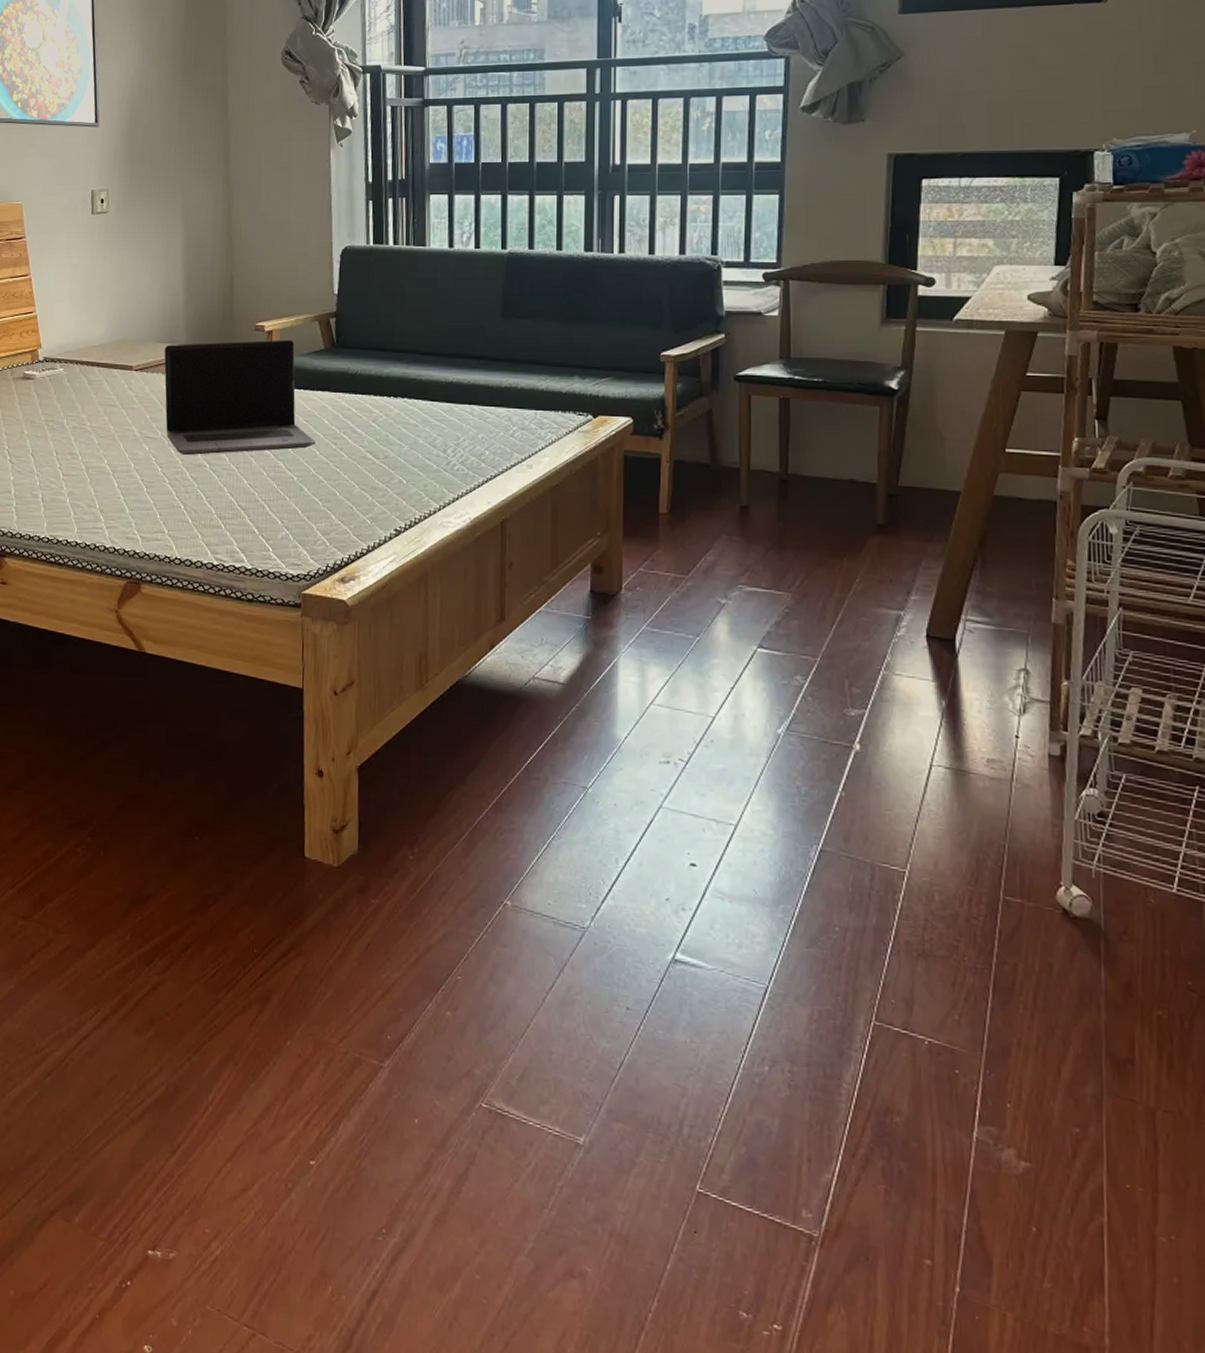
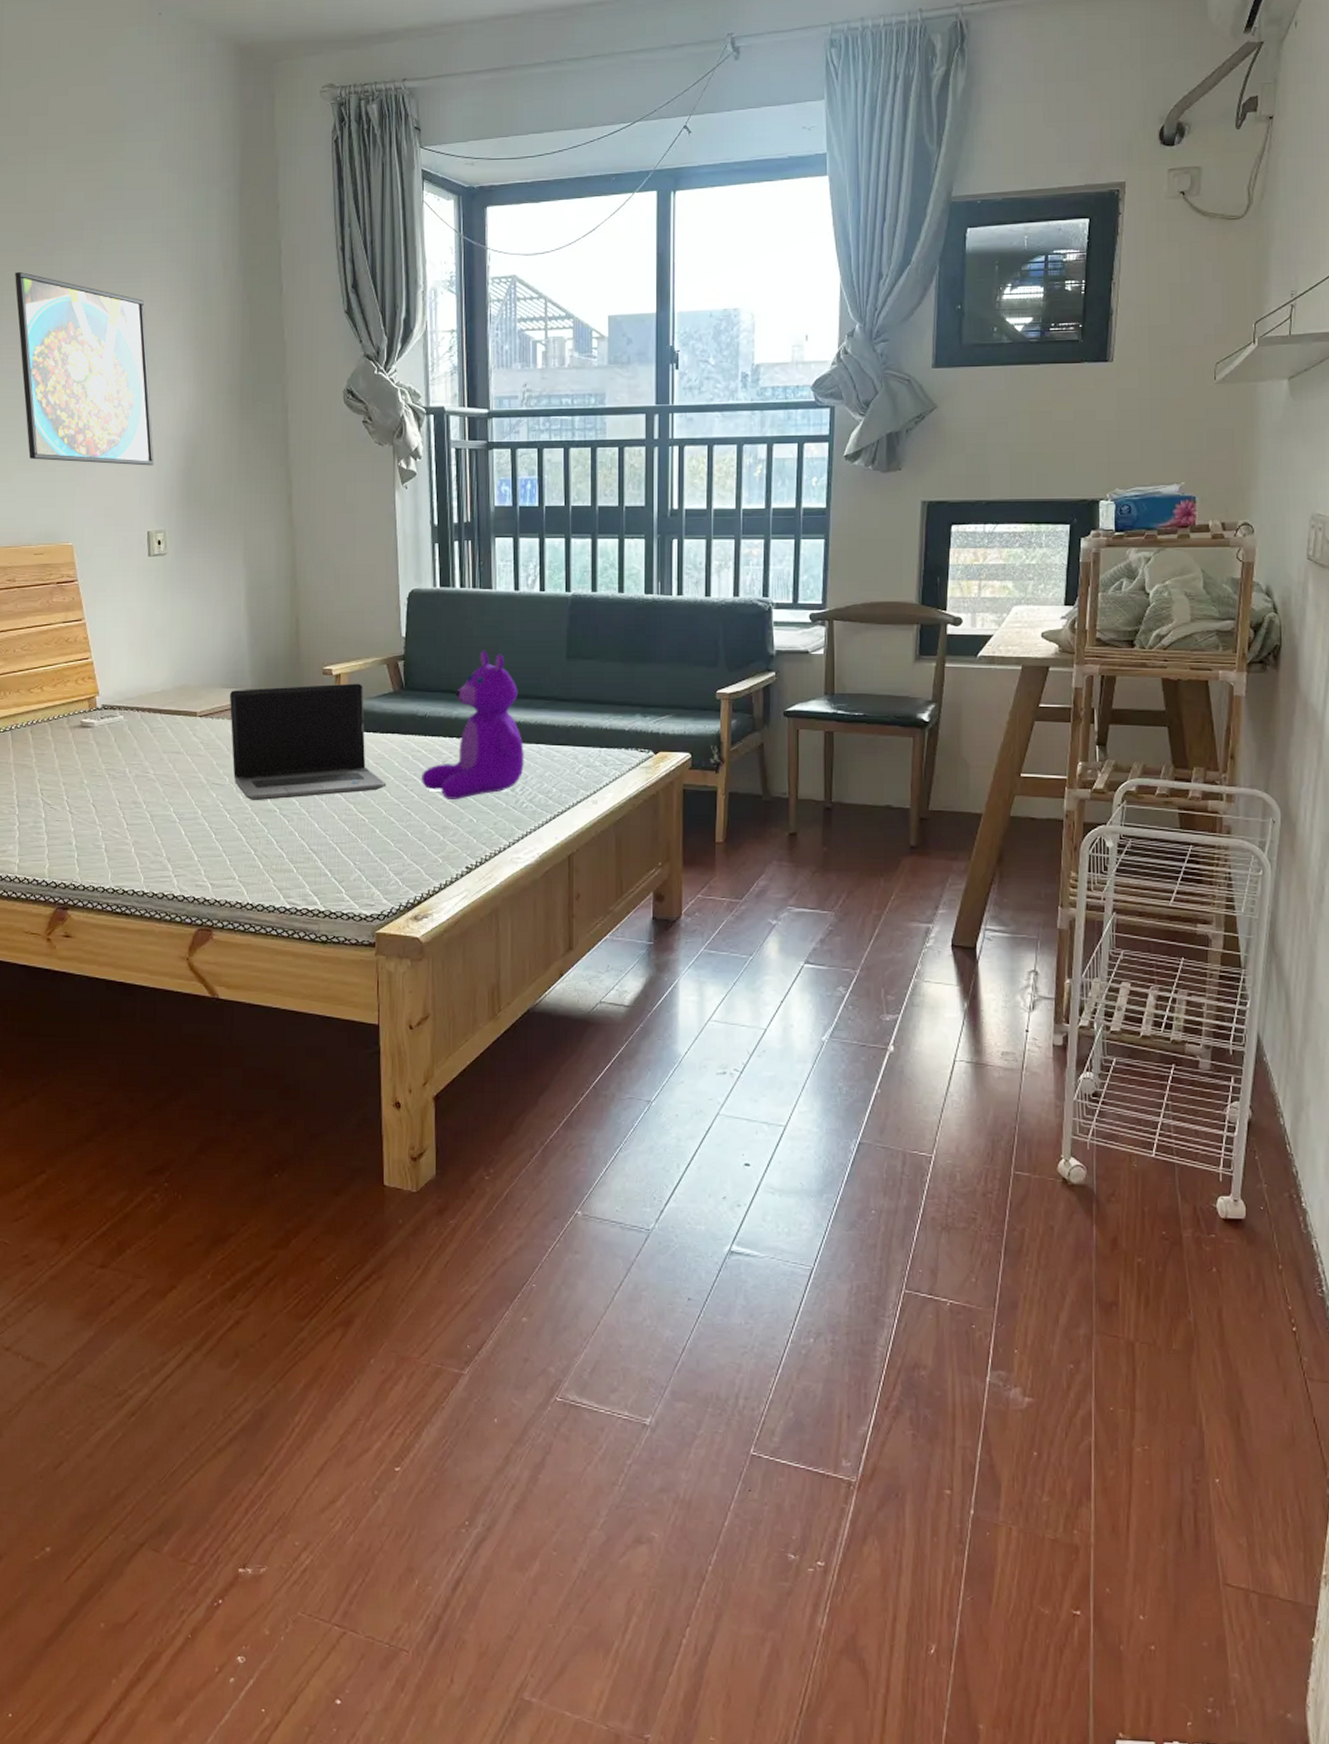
teddy bear: none [351,308,458,460] -> present [422,650,525,799]

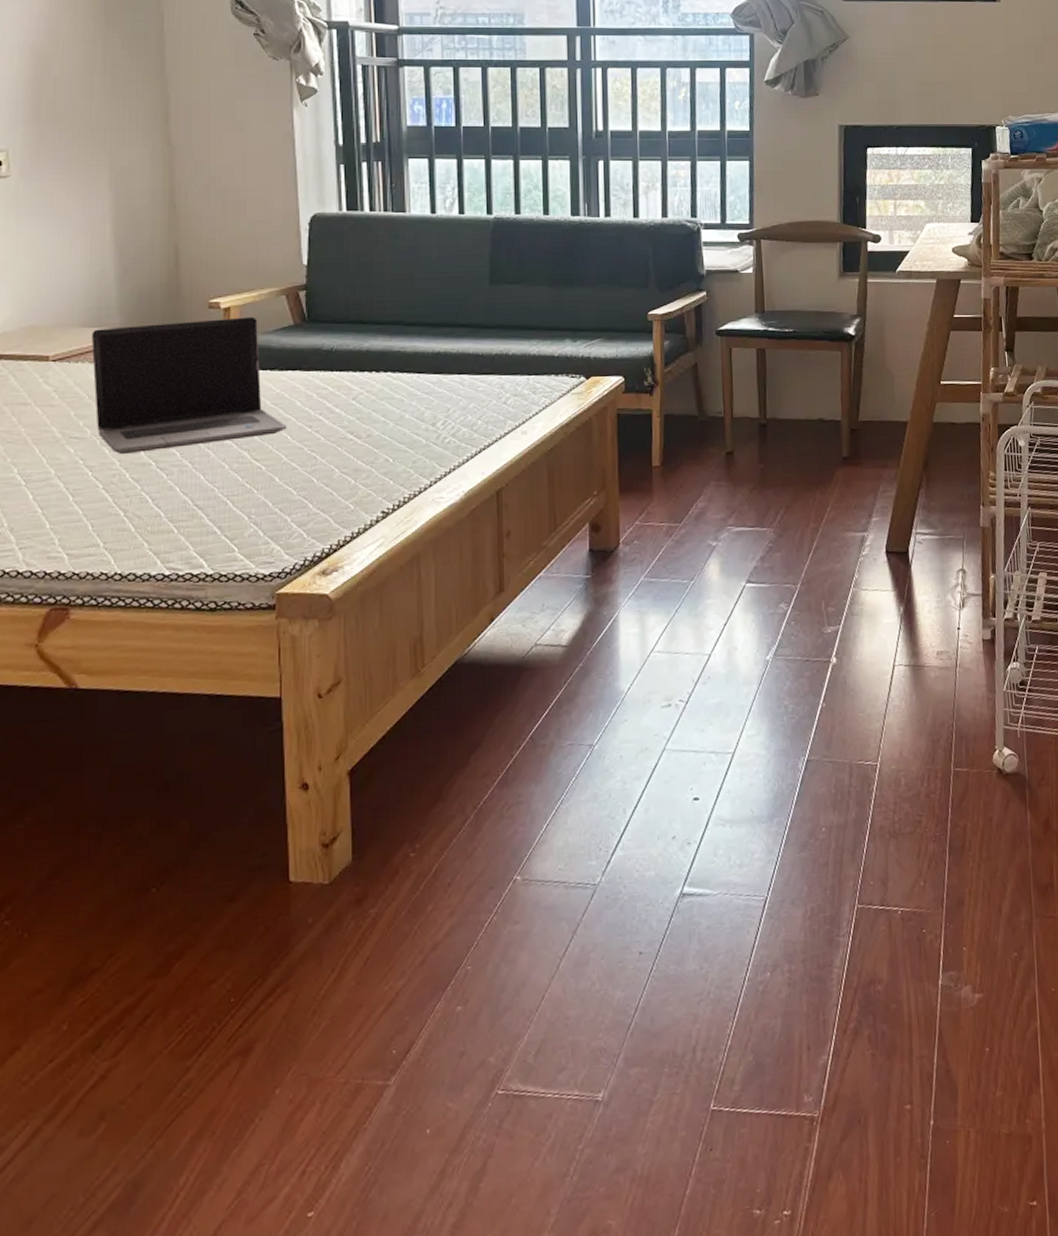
teddy bear: present [422,650,525,799] -> none [329,277,447,439]

